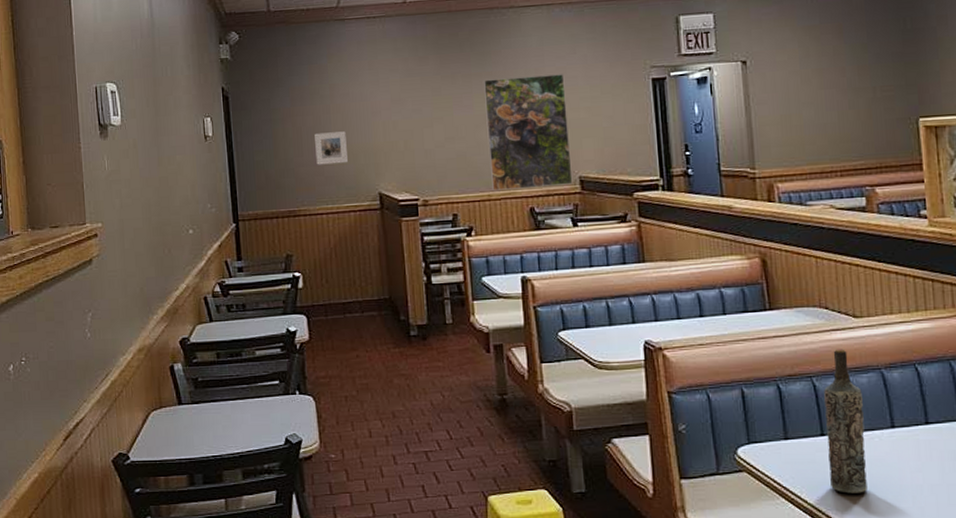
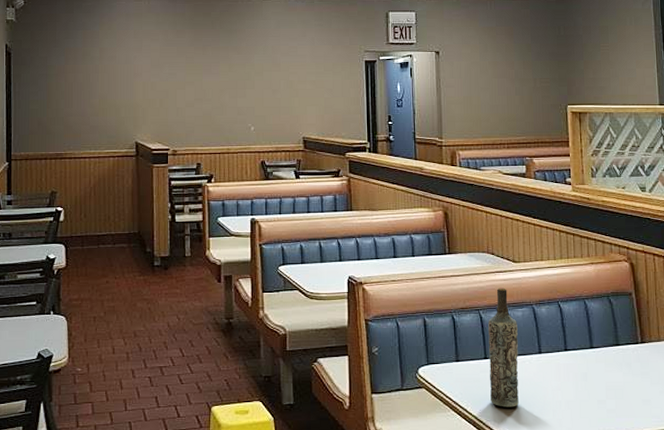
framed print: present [315,131,348,165] -> none [83,88,111,116]
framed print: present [483,74,573,190] -> none [229,52,298,145]

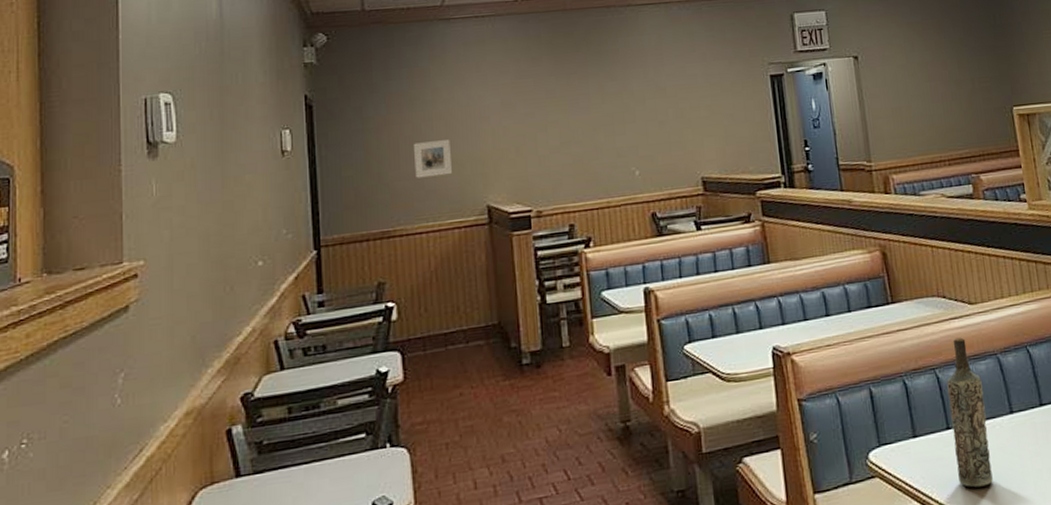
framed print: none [83,88,111,116] -> present [414,139,452,178]

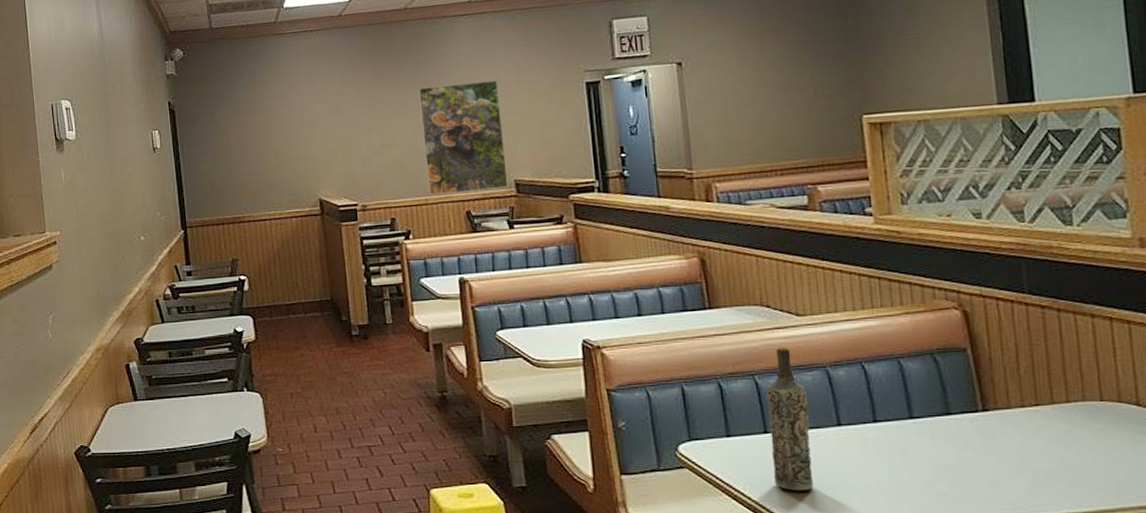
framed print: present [414,139,452,178] -> none [256,141,289,174]
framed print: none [600,72,695,197] -> present [417,80,509,195]

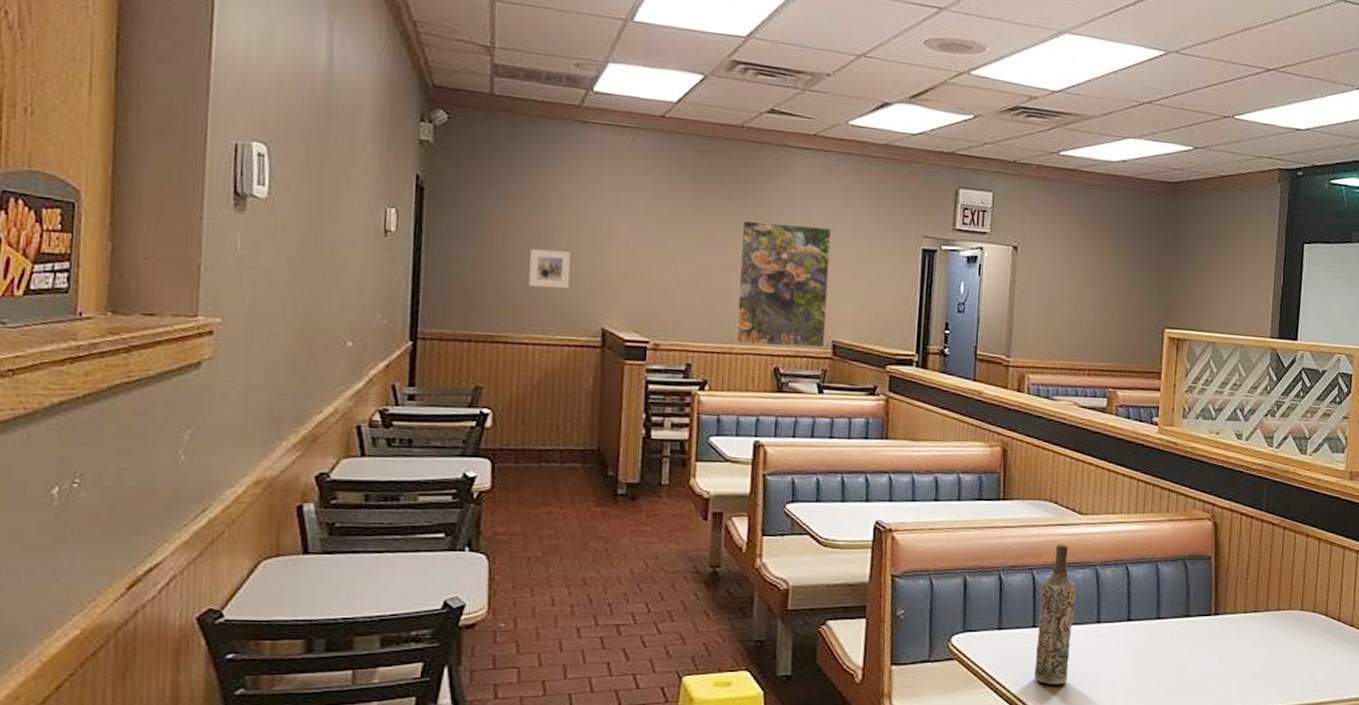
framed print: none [256,141,289,174] -> present [528,249,571,289]

